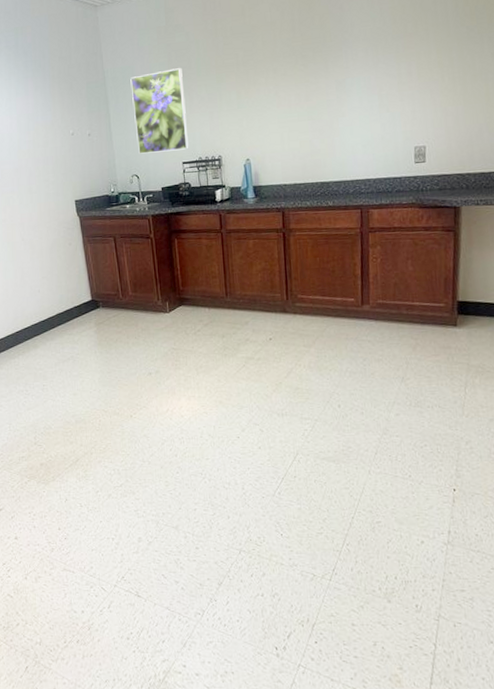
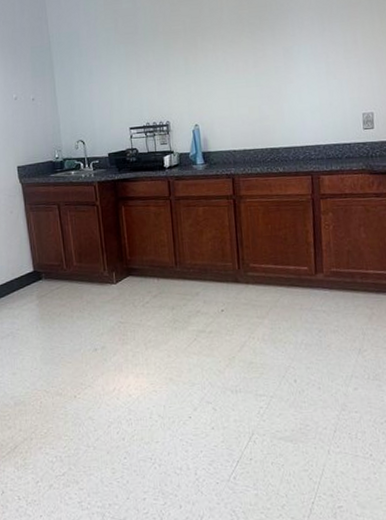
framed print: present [130,68,189,154] -> none [76,33,137,119]

